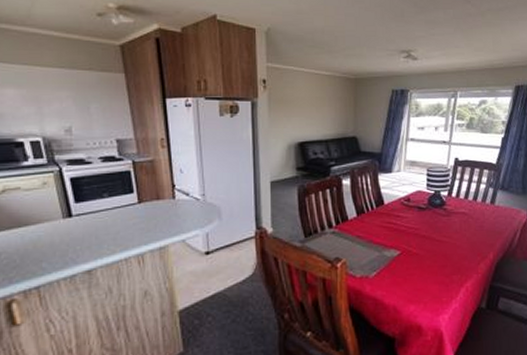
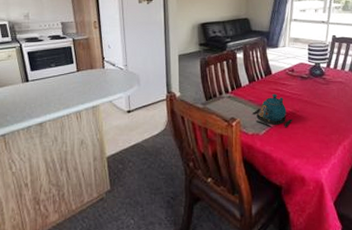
teapot: none [360,228,410,269] -> present [252,93,294,128]

